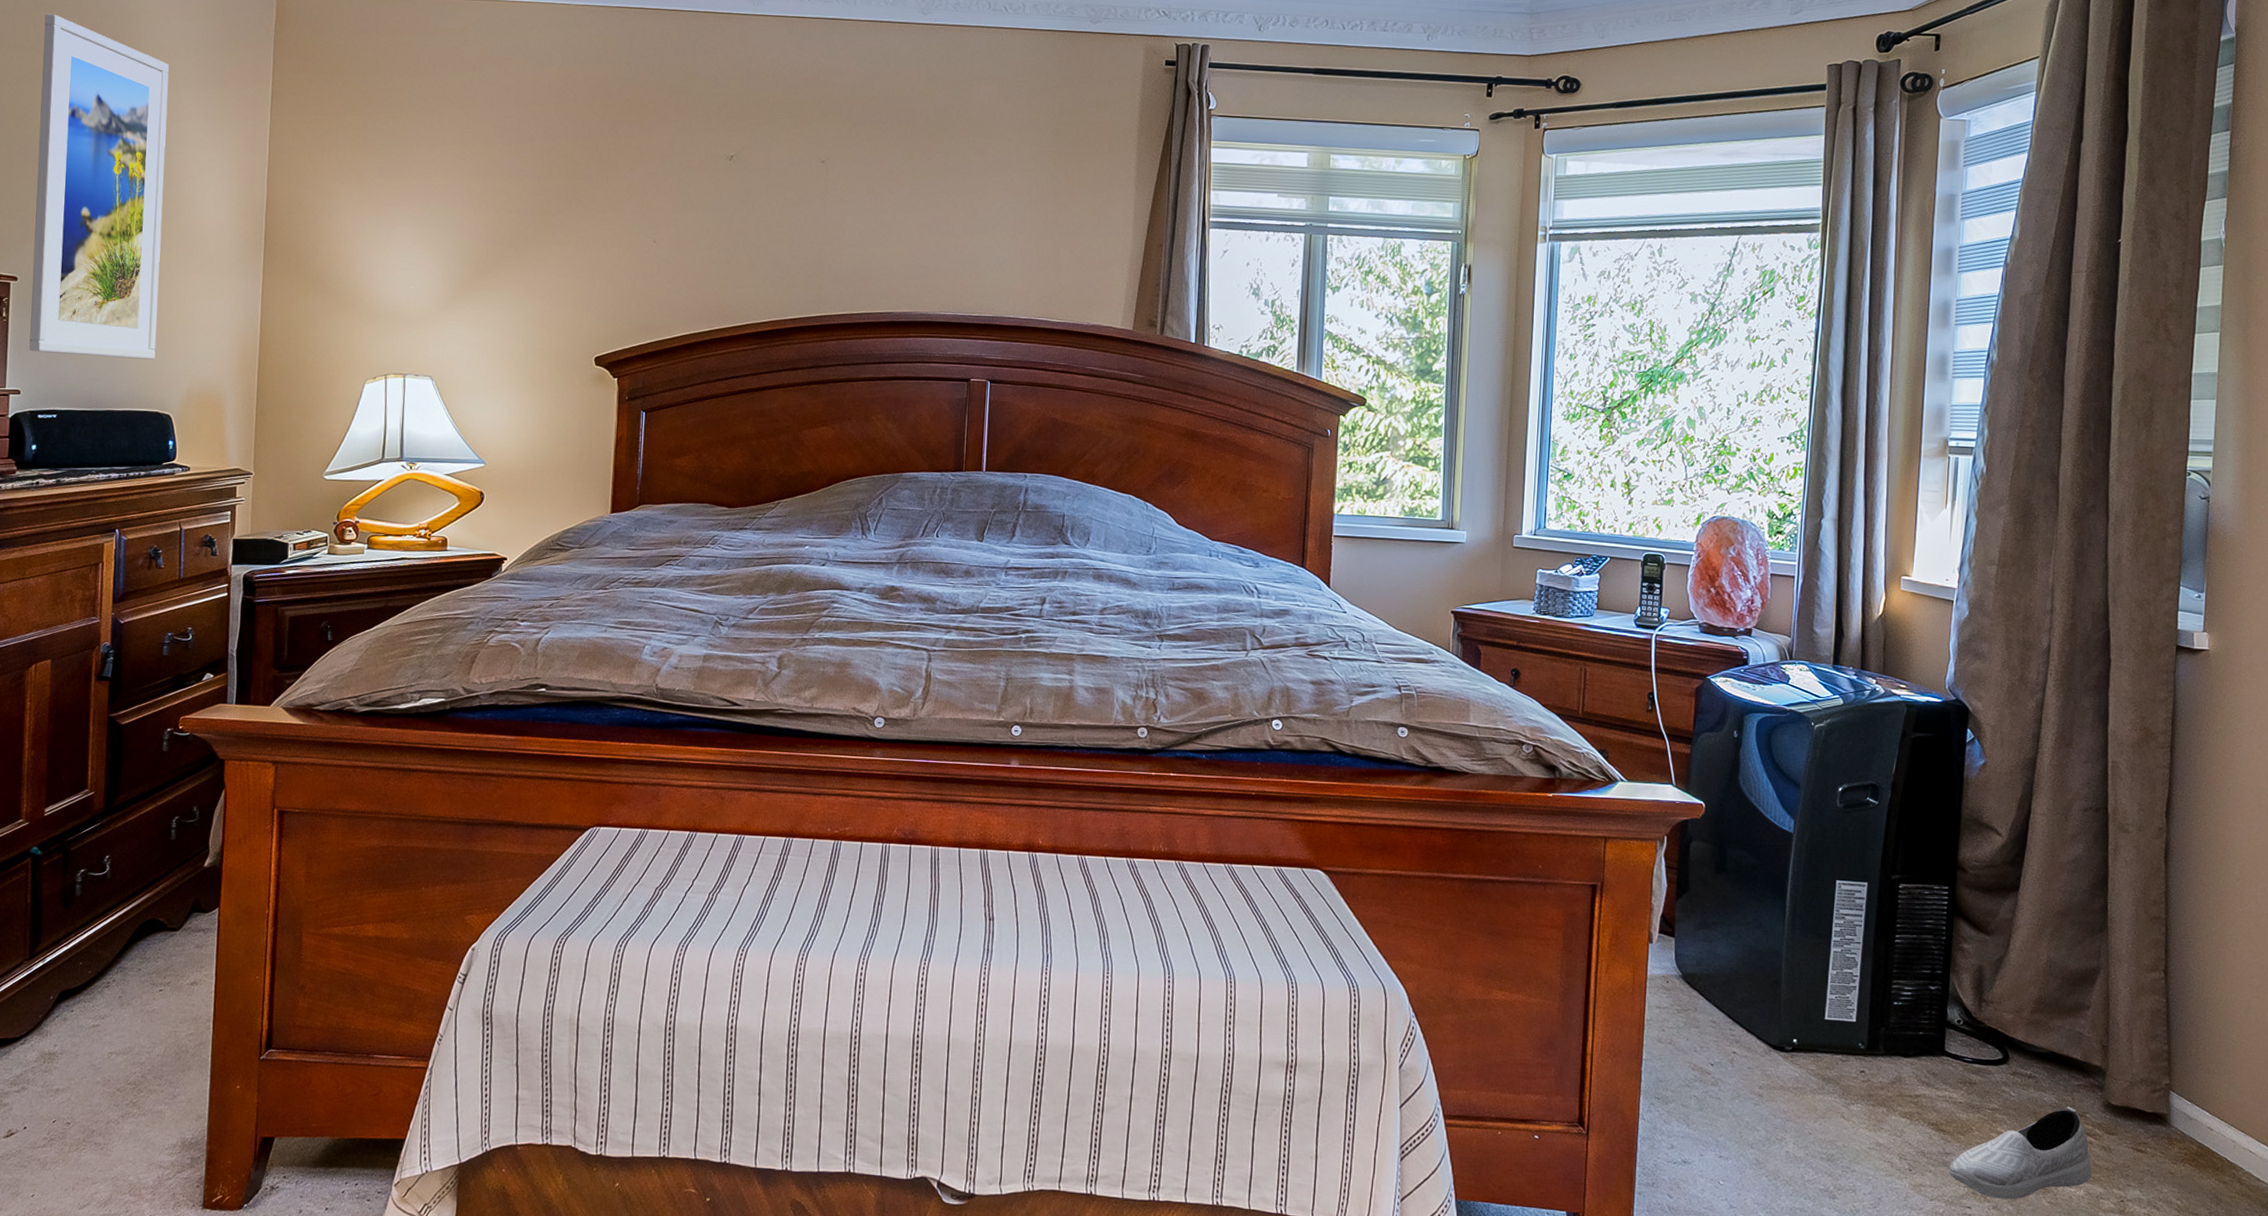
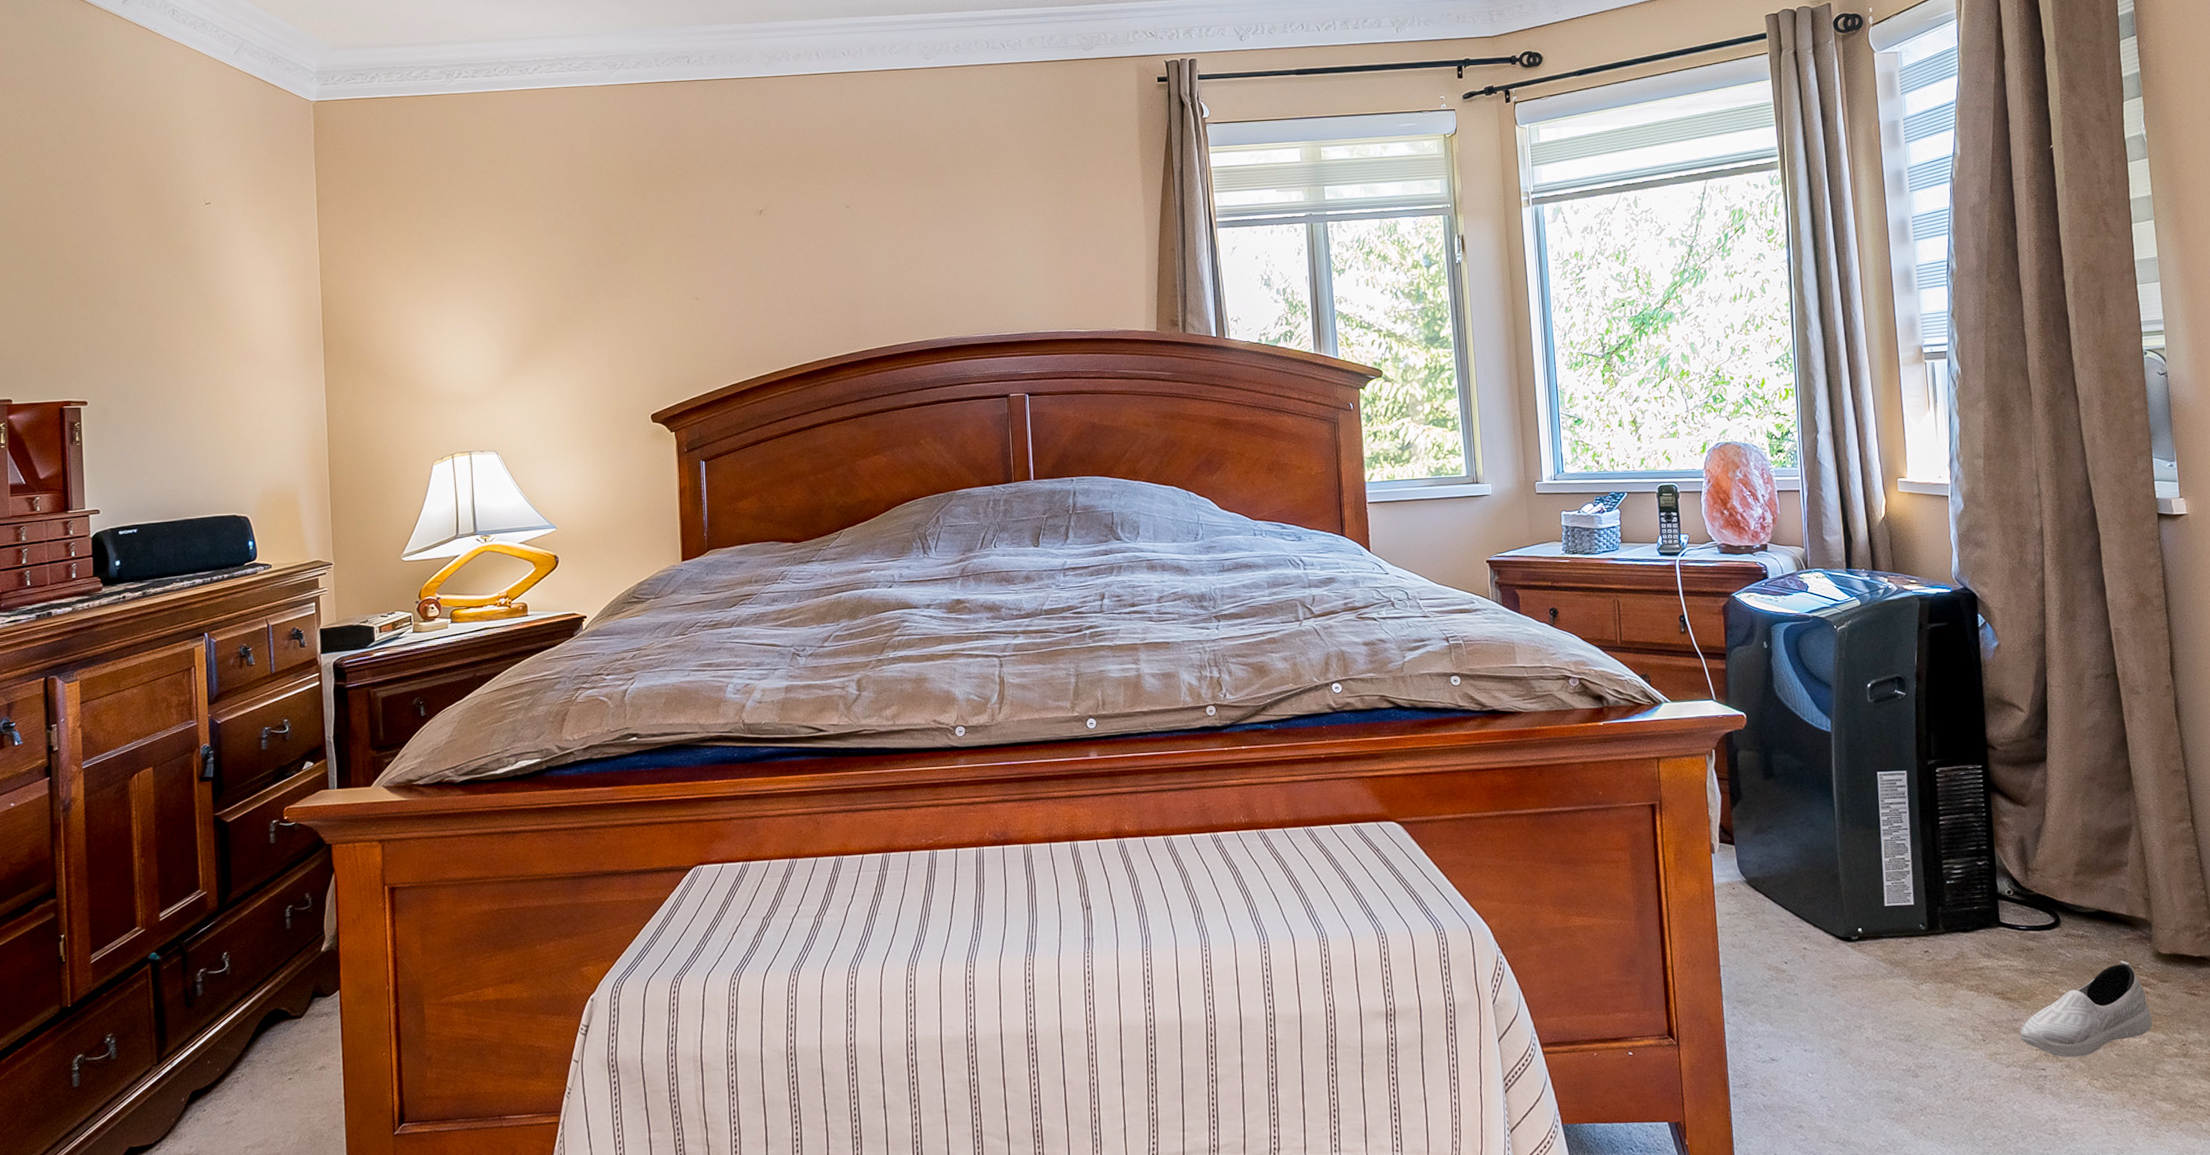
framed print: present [29,13,169,360] -> none [92,148,228,471]

